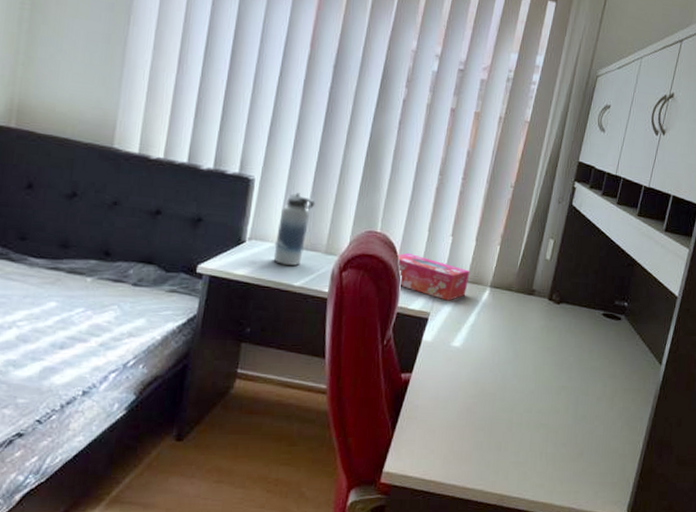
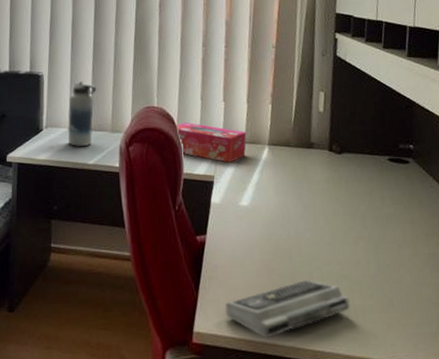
keyboard: none [419,424,543,481] -> present [225,279,350,338]

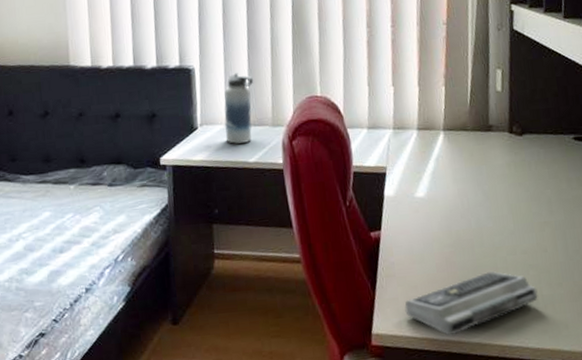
tissue box: present [175,122,247,163] -> none [341,110,420,152]

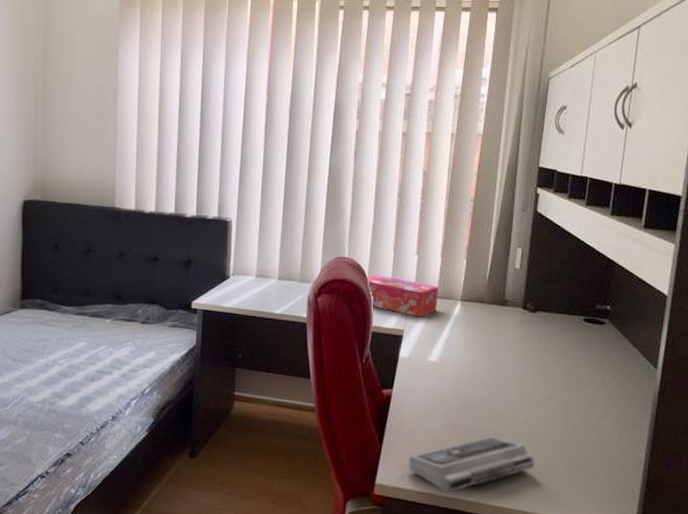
water bottle: present [224,73,254,144] -> none [255,229,287,295]
tissue box: none [341,110,420,152] -> present [365,274,439,317]

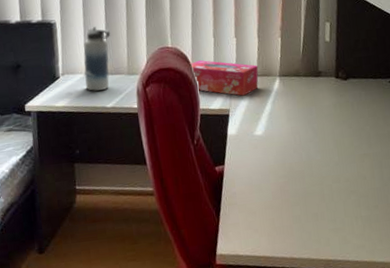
water bottle: none [255,229,287,295] -> present [84,27,111,91]
keyboard: present [408,436,535,493] -> none [245,197,358,254]

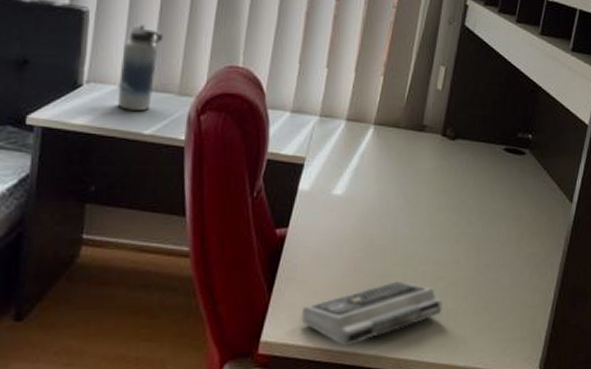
tissue box: present [189,60,259,96] -> none [263,89,350,143]
keyboard: none [245,197,358,254] -> present [301,280,442,347]

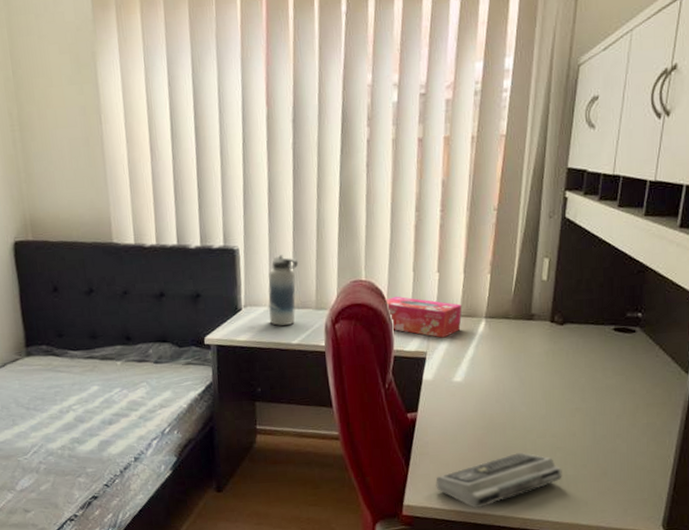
tissue box: none [263,89,350,143] -> present [384,296,462,338]

